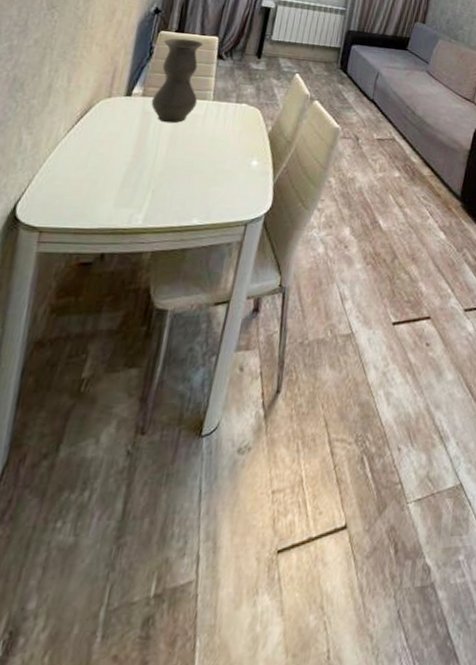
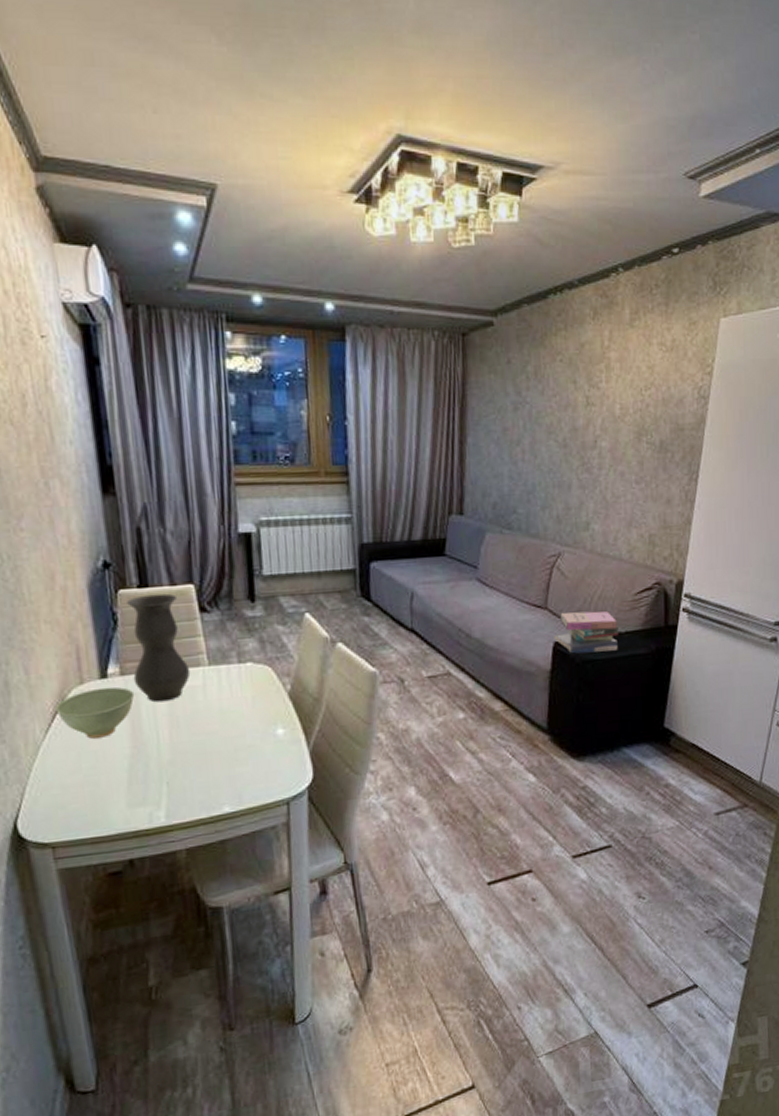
bowl: none [82,103,149,144] -> present [55,686,135,739]

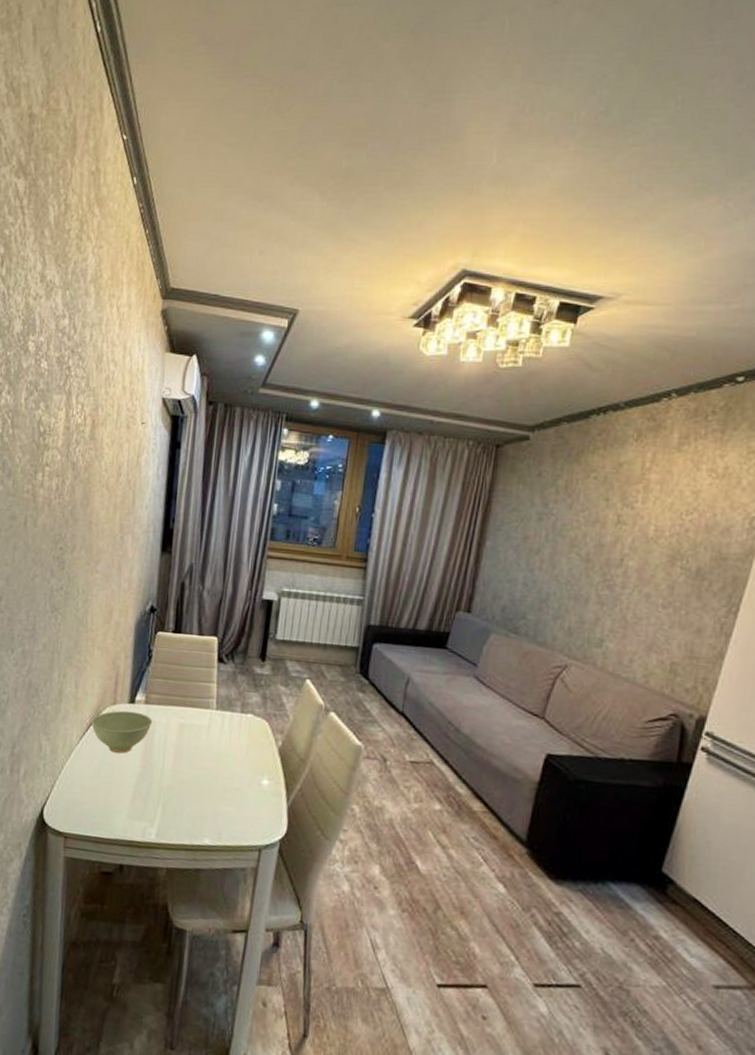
vase: present [127,593,191,703] -> none [154,639,203,734]
books: present [554,611,619,654] -> none [547,725,622,777]

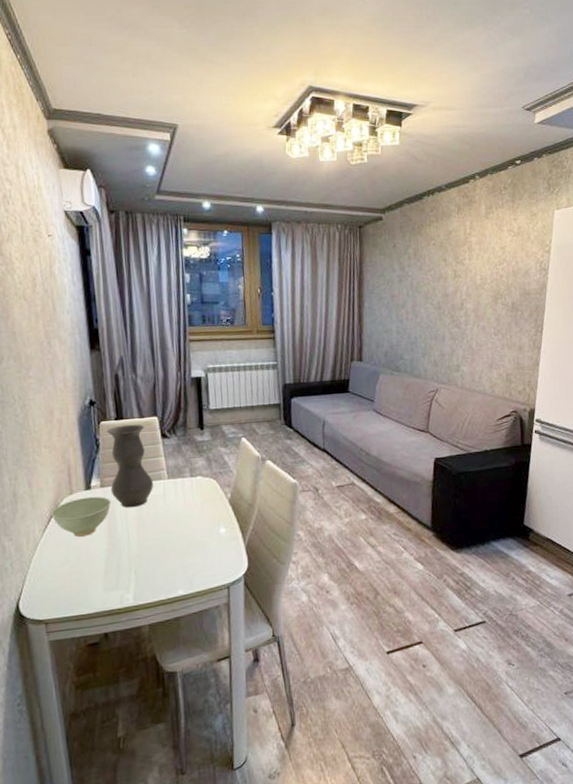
vase: none [154,639,203,734] -> present [107,424,154,508]

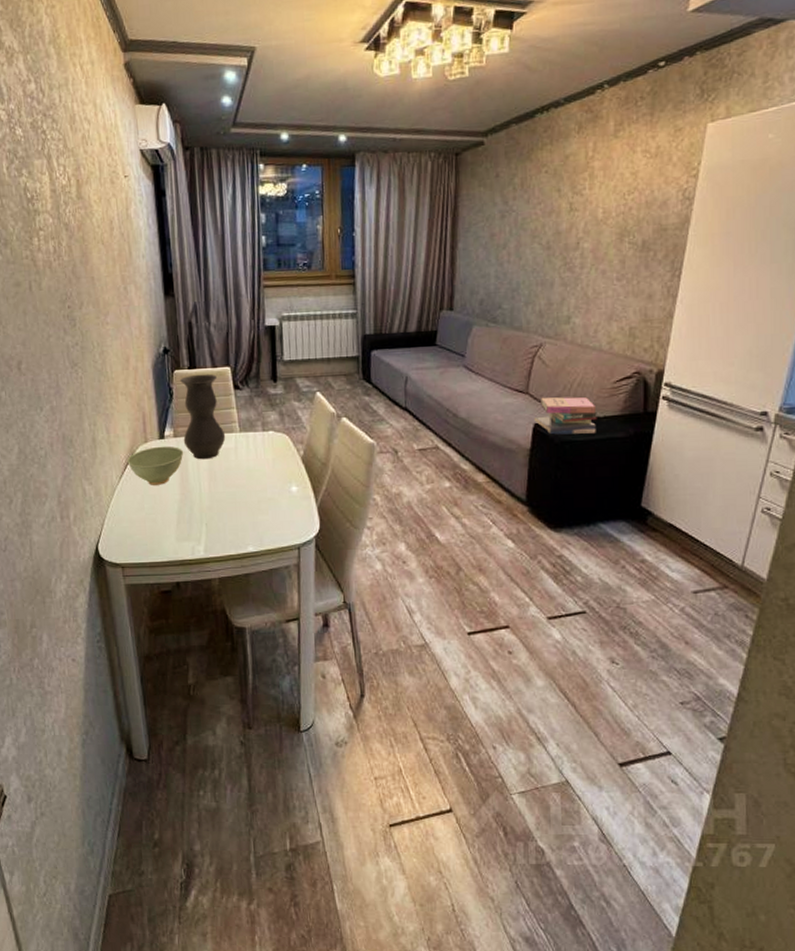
books: none [434,433,485,468] -> present [534,397,597,435]

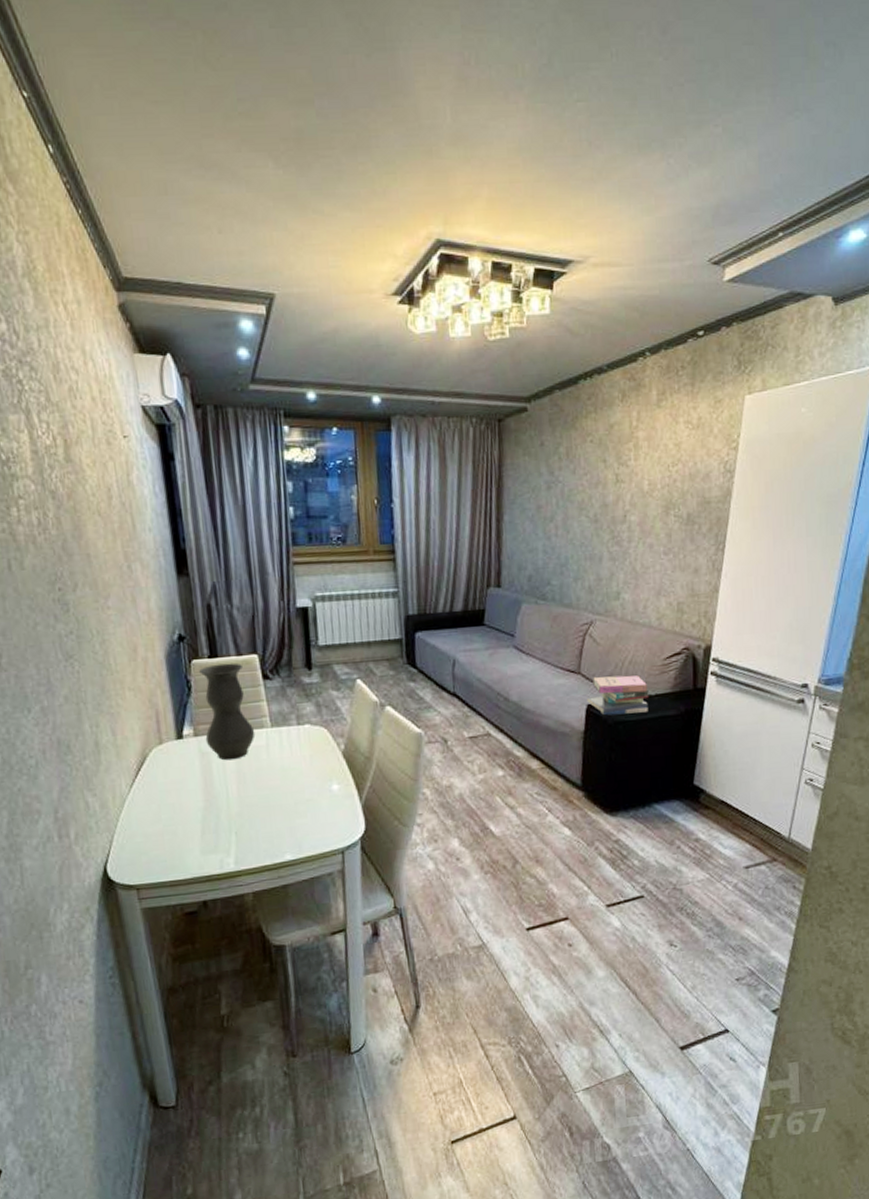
bowl: present [127,446,184,485] -> none [138,746,207,793]

